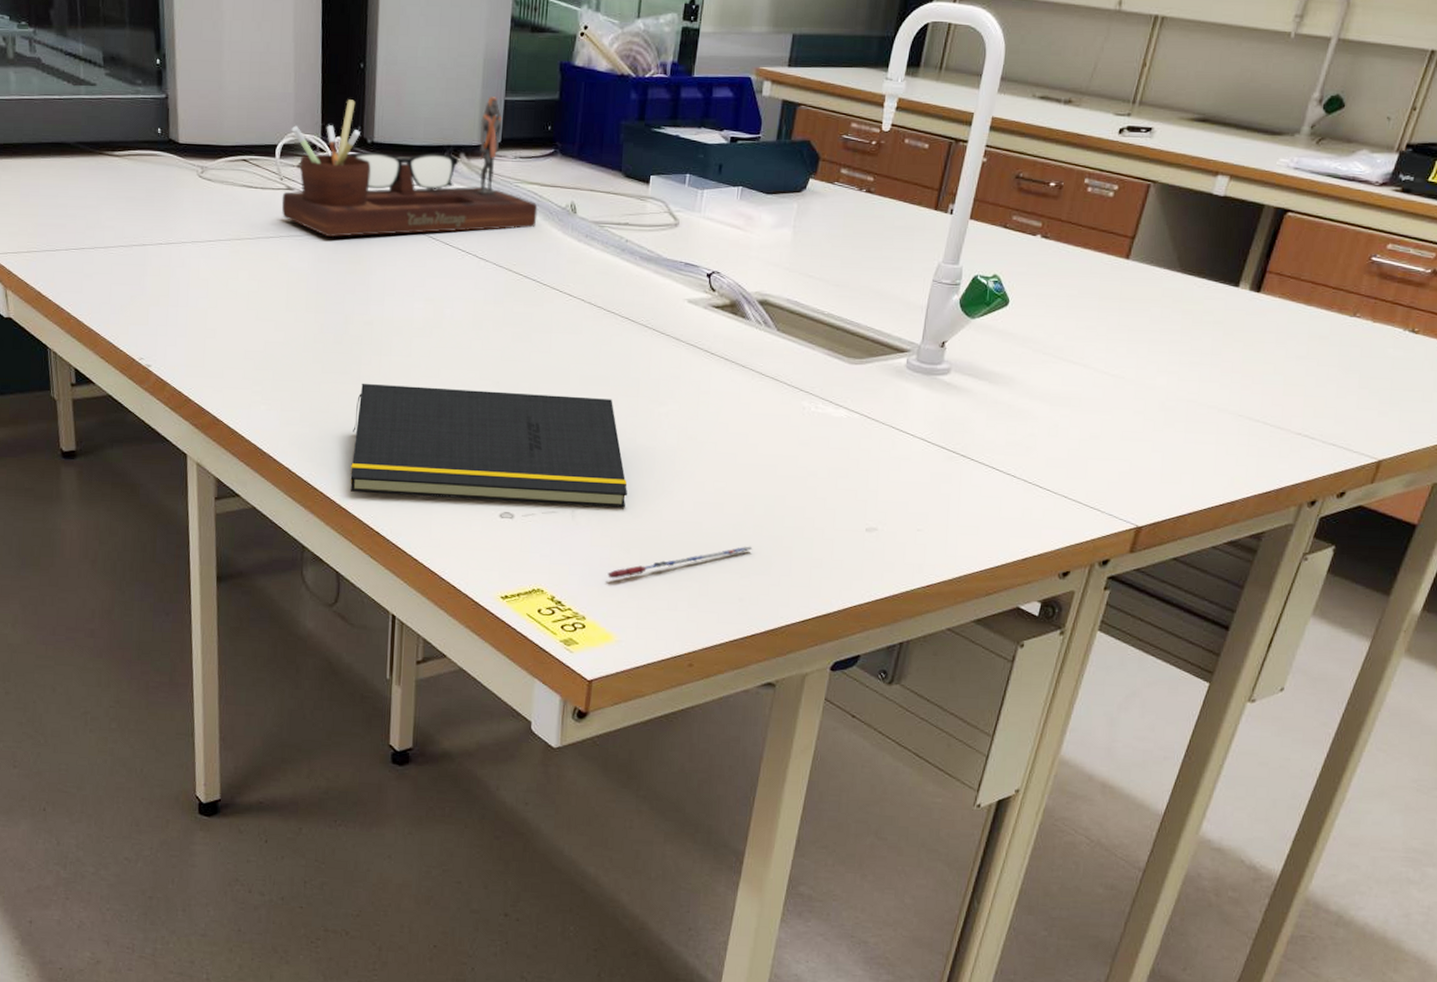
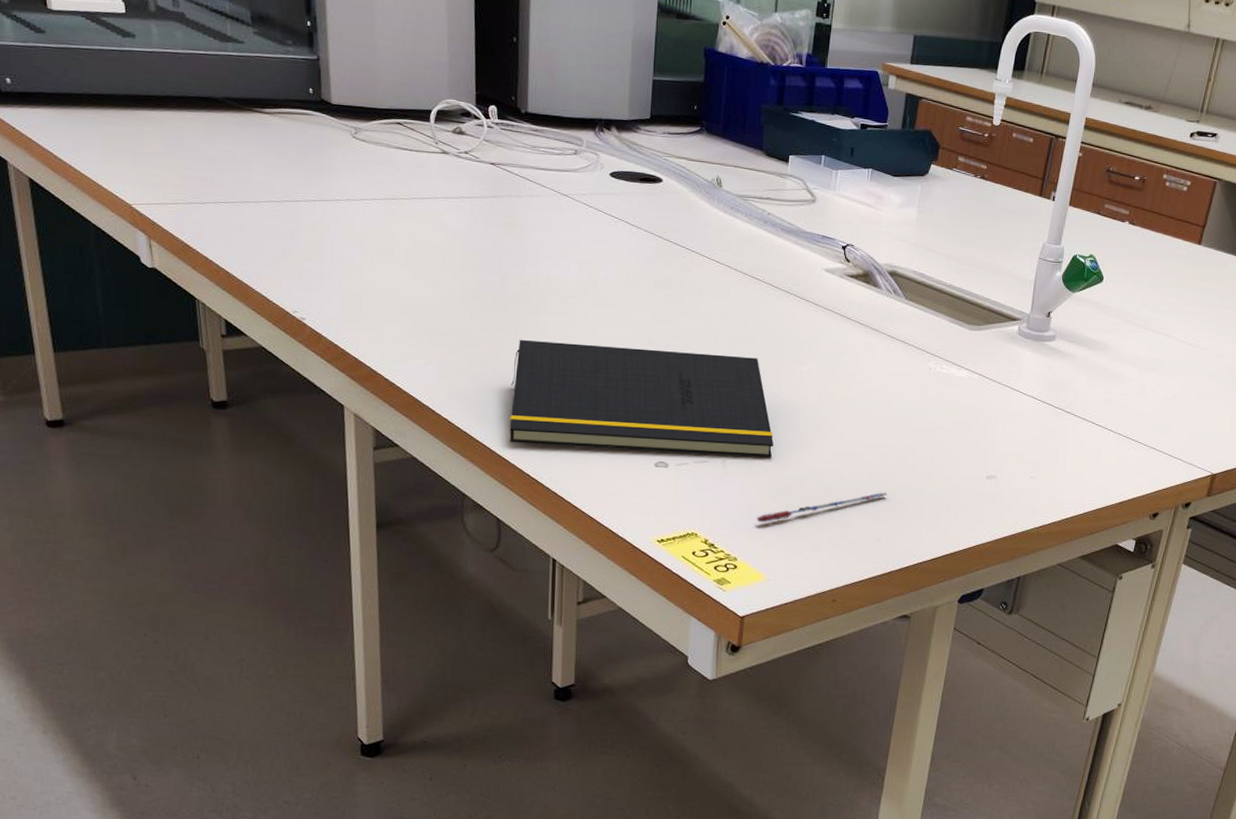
desk organizer: present [281,97,538,238] -> none [437,70,686,201]

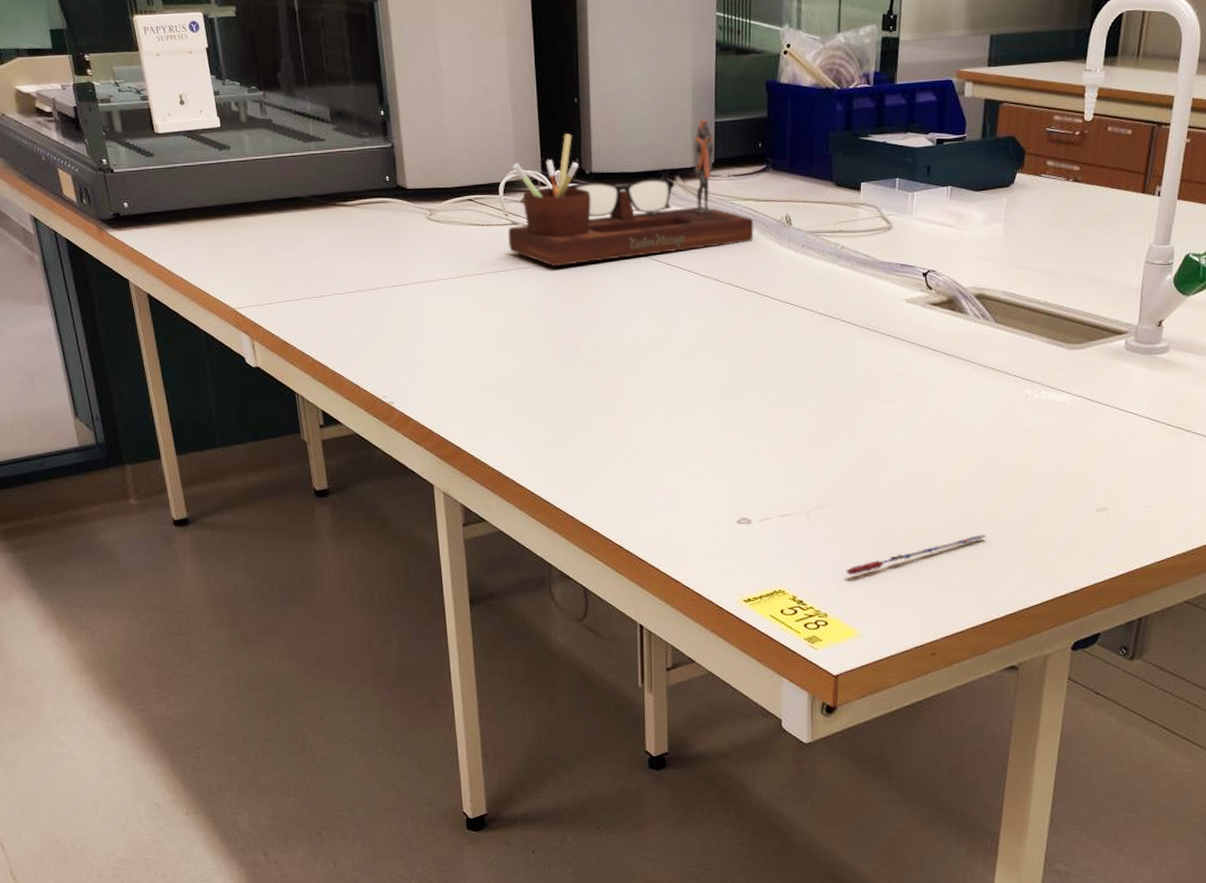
desk organizer: none [437,70,686,201] -> present [508,119,754,267]
notepad: present [509,339,773,458] -> none [590,401,860,510]

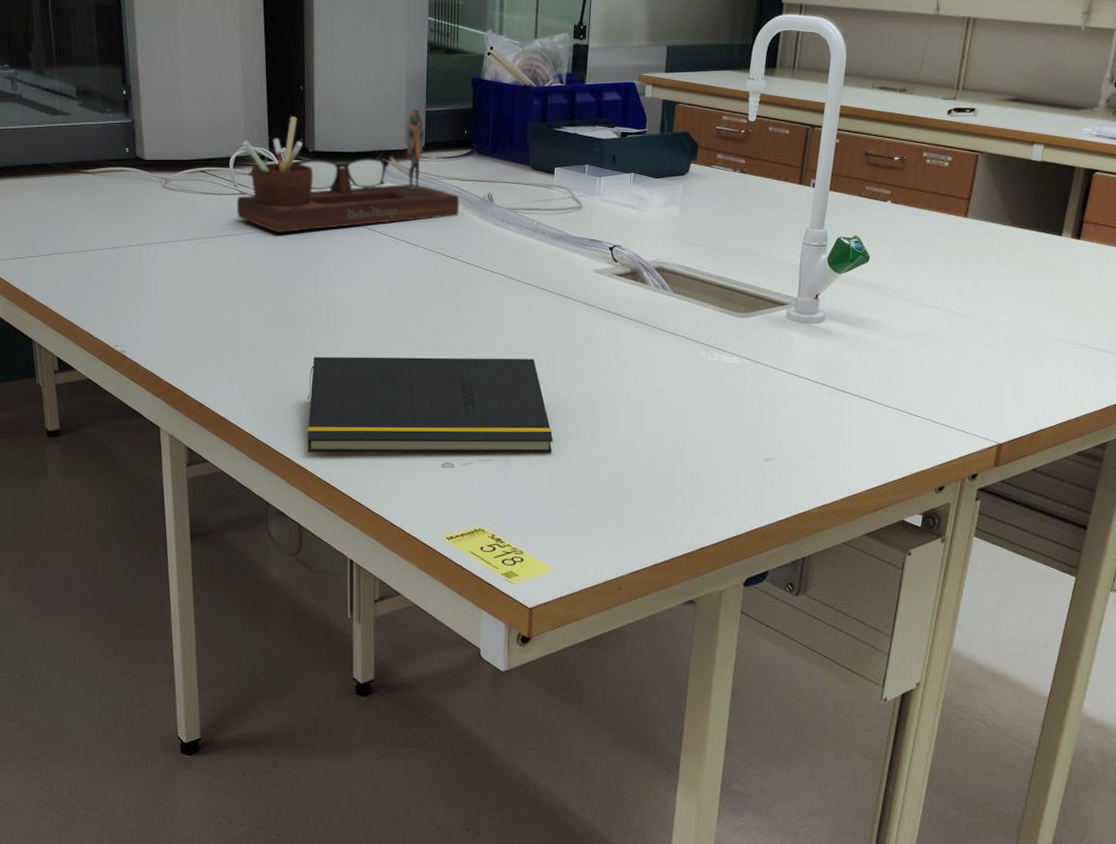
notepad: none [590,401,860,510] -> present [307,356,553,453]
pen: present [846,534,987,575] -> none [540,480,667,516]

